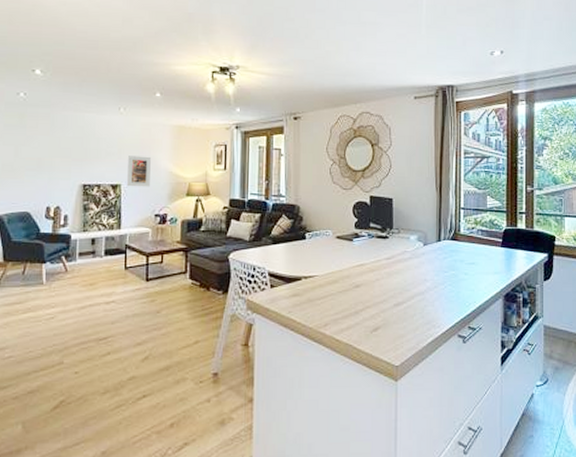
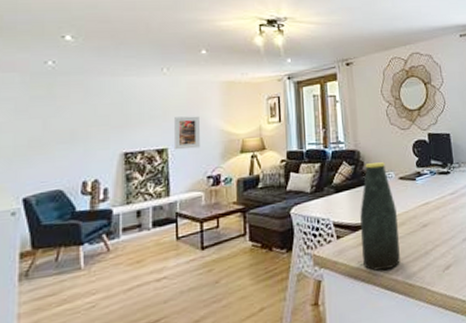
bottle: none [294,219,331,324] -> present [360,162,400,271]

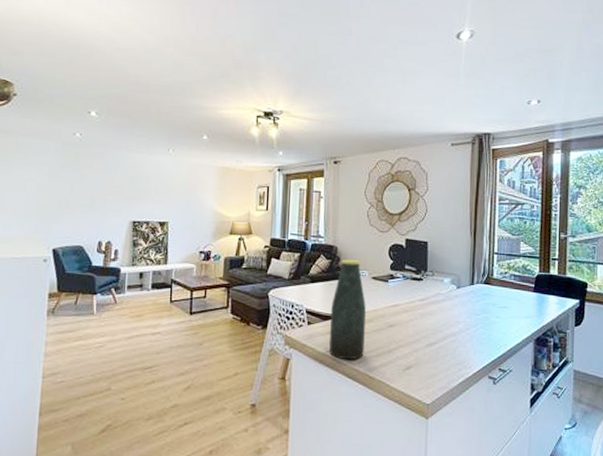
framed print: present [173,116,200,150] -> none [173,195,197,225]

